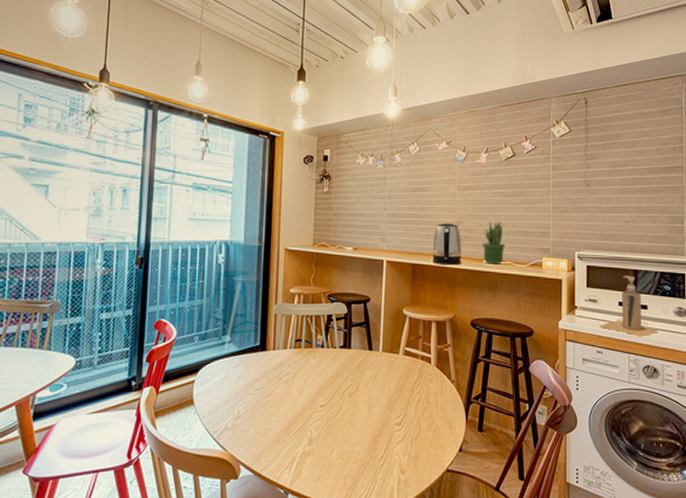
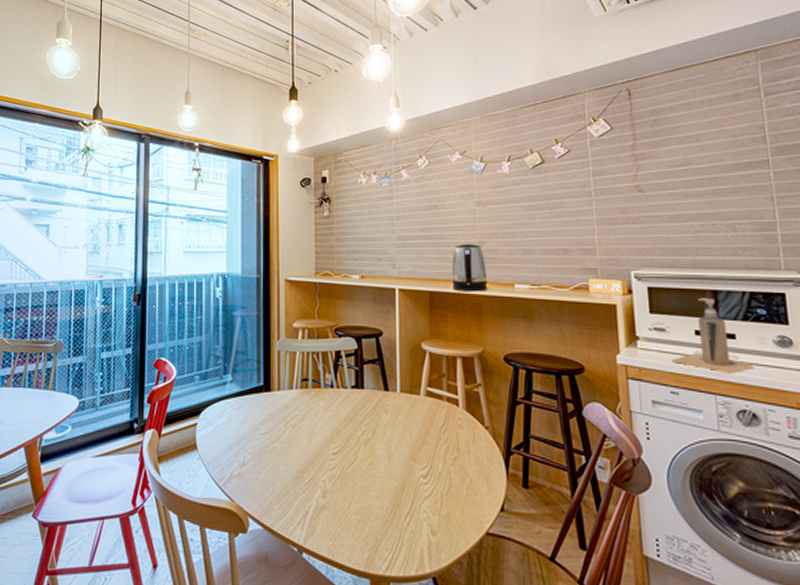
planter: present [482,220,506,264] -> none [511,238,541,289]

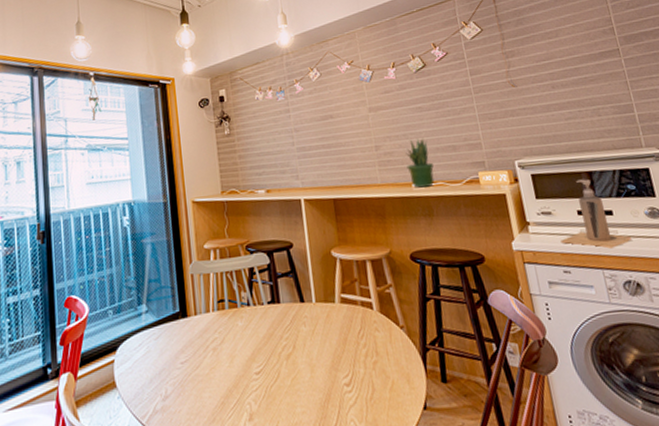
kettle: present [451,243,488,292] -> none [351,148,388,196]
planter: none [511,238,541,289] -> present [406,138,435,188]

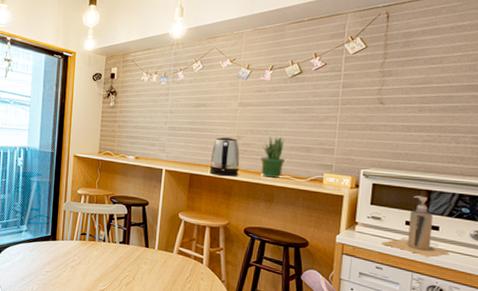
kettle: none [351,148,388,196] -> present [209,136,240,177]

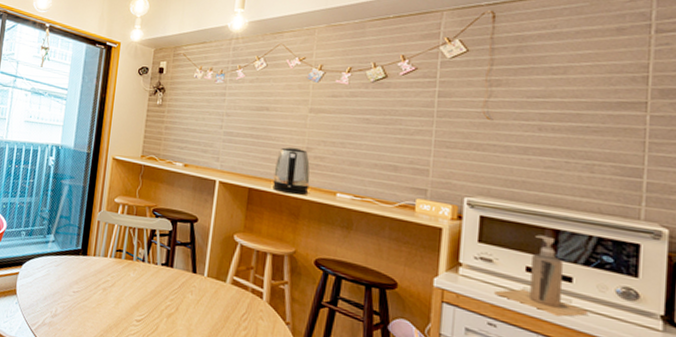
planter: present [260,135,286,178] -> none [335,149,367,201]

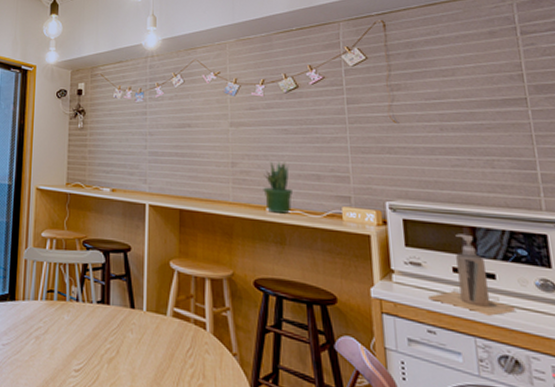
kettle: present [272,147,311,196] -> none [203,163,239,213]
planter: none [335,149,367,201] -> present [263,161,294,214]

